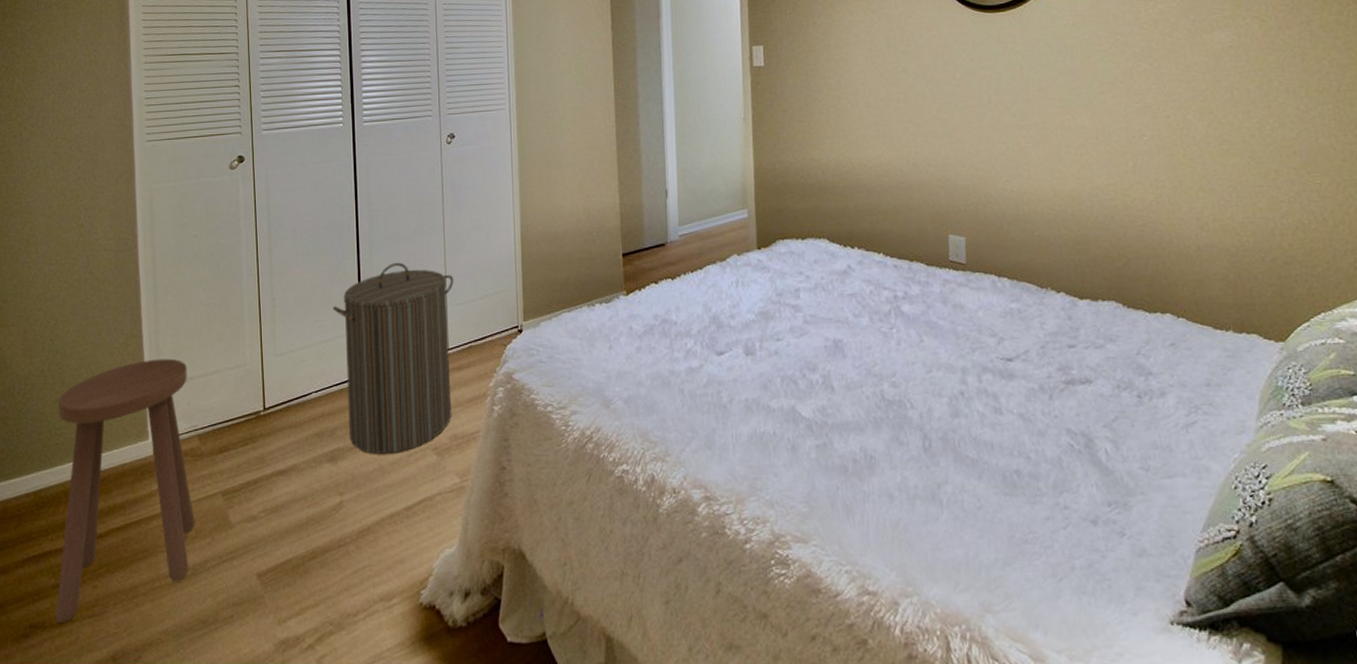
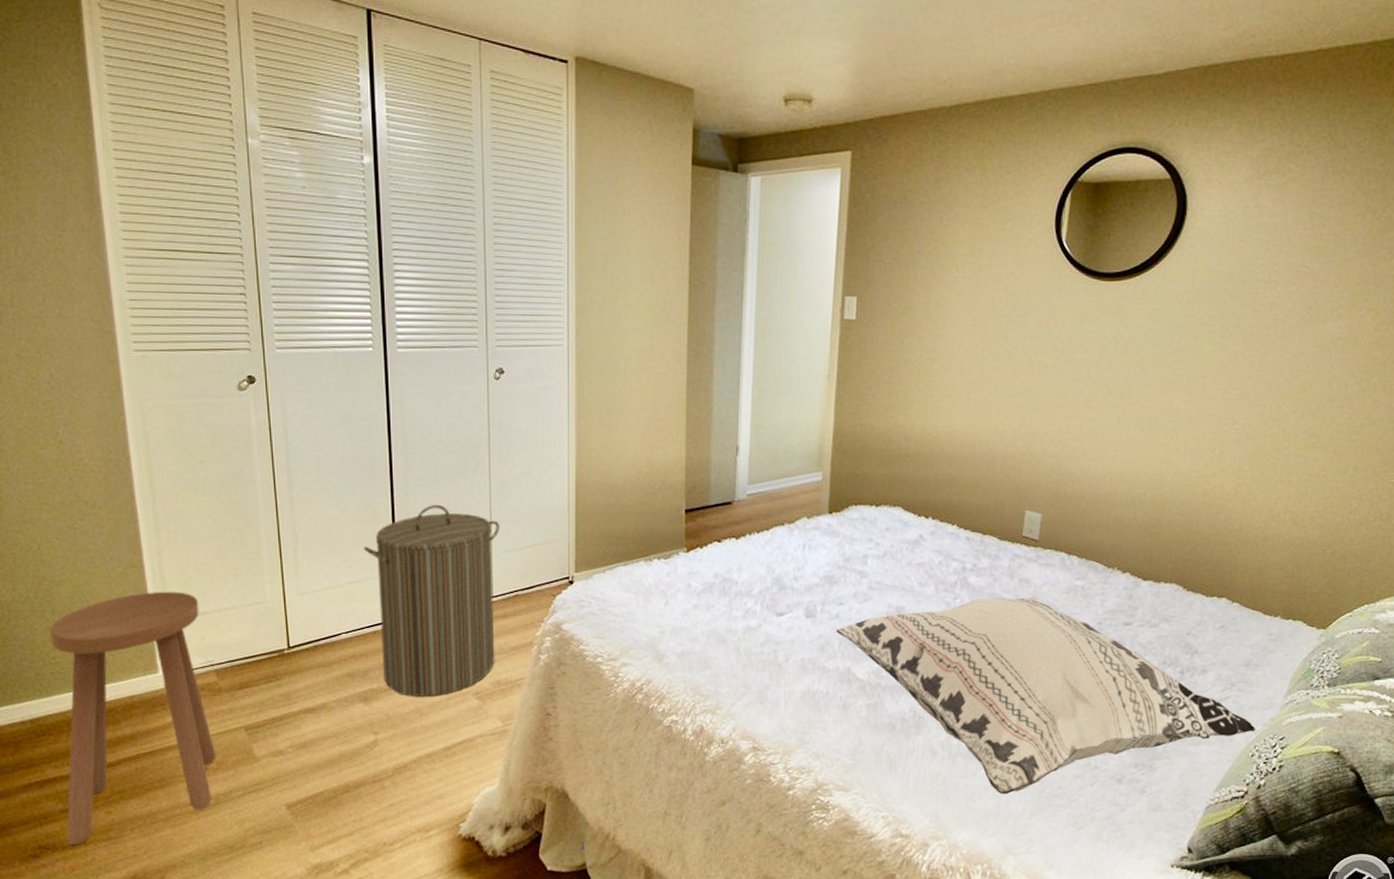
decorative pillow: none [775,322,1233,543] -> present [835,596,1256,795]

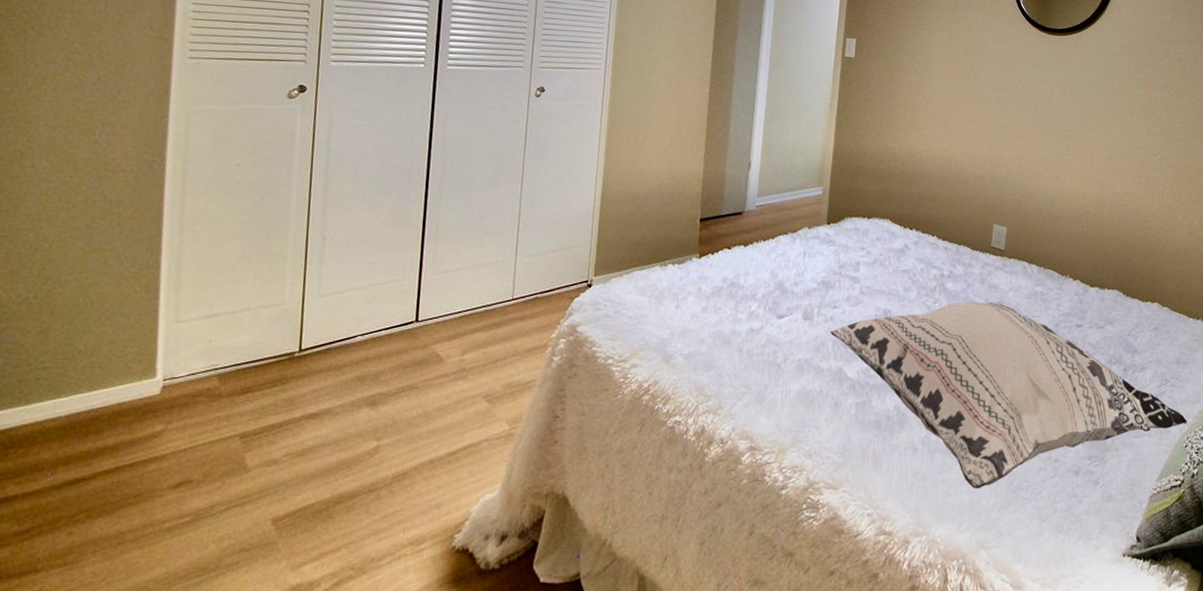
stool: present [50,591,217,846] -> none [15,292,213,574]
laundry hamper: present [363,504,500,697] -> none [390,209,527,400]

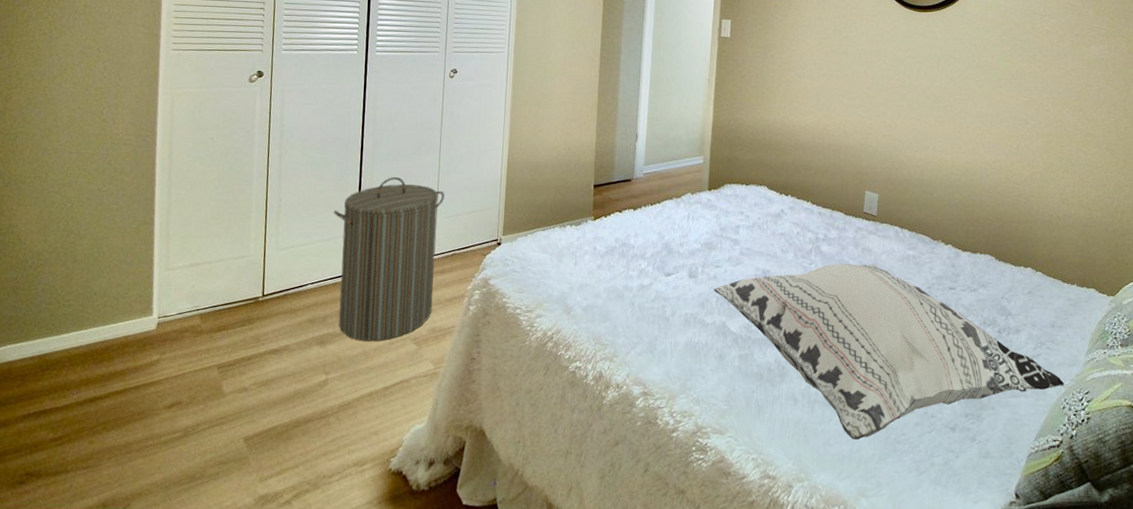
laundry hamper: none [390,209,527,400] -> present [333,176,445,341]

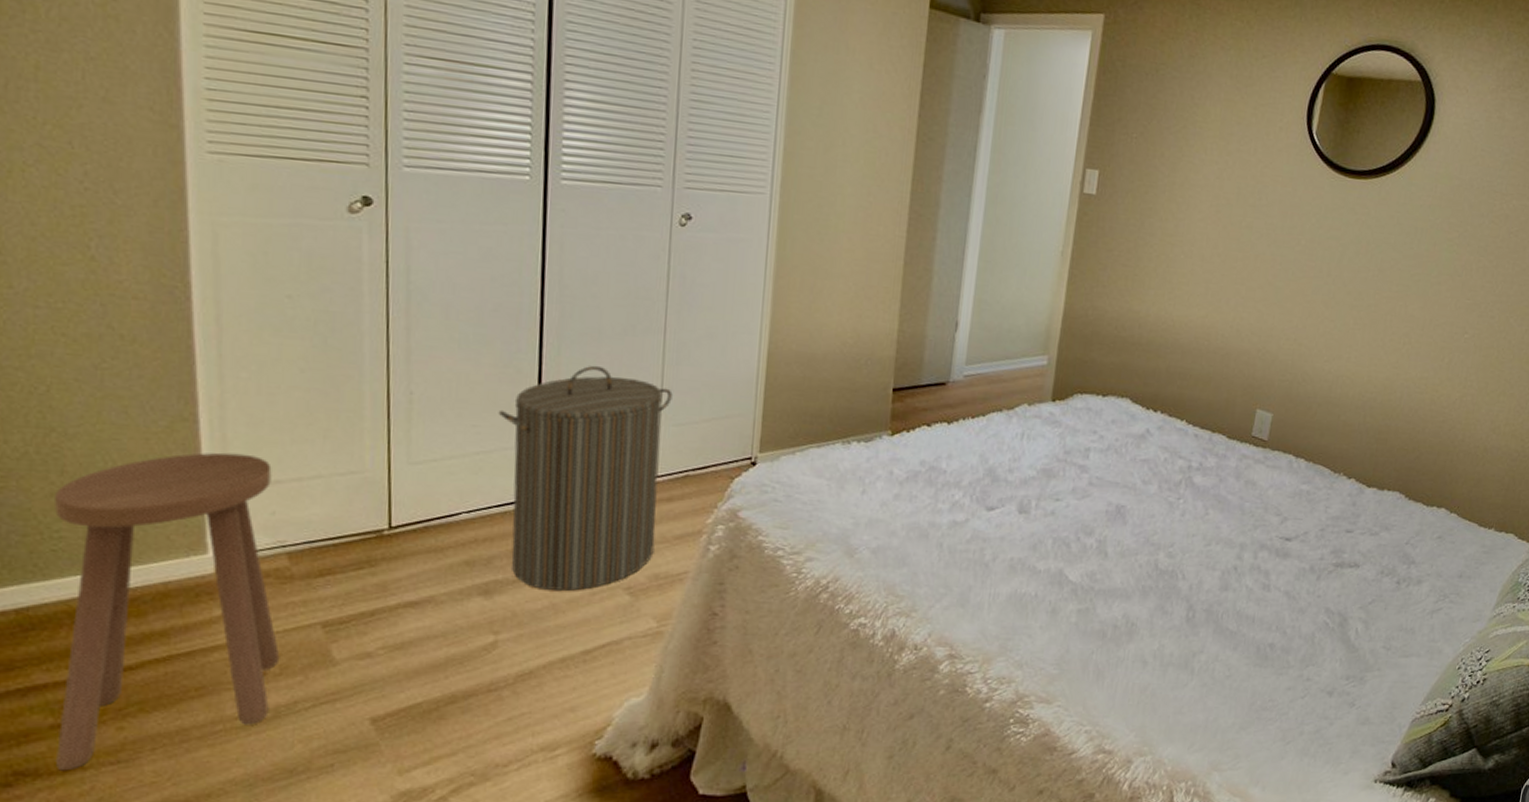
stool: none [51,245,195,473] -> present [55,452,280,771]
decorative pillow: present [713,263,1065,441] -> none [1049,499,1464,708]

